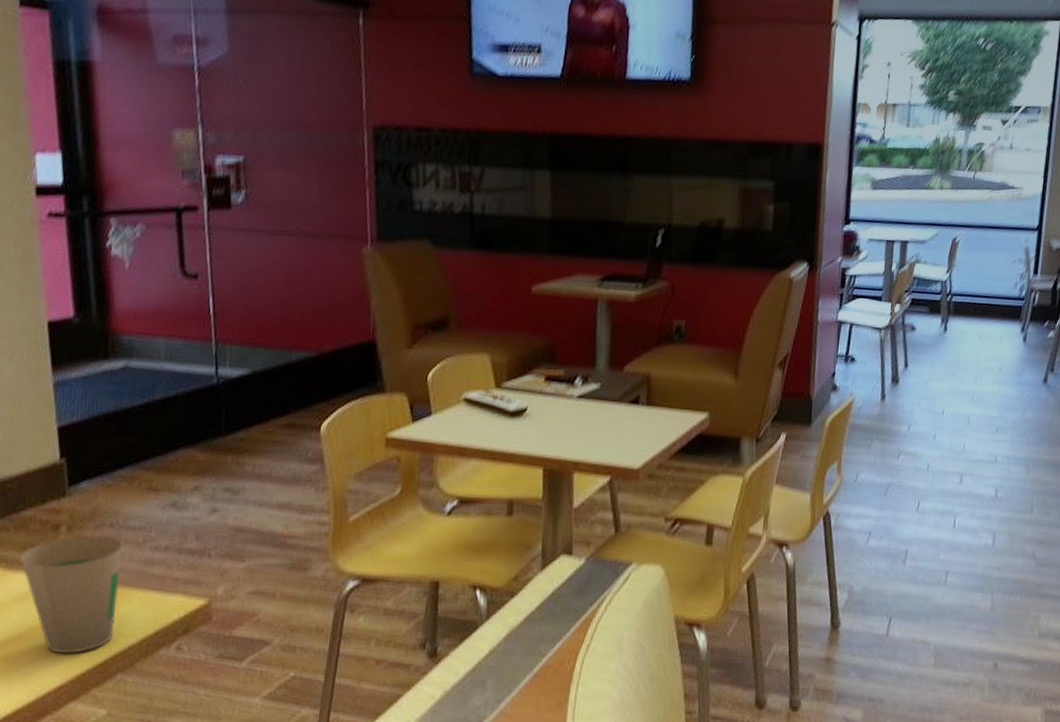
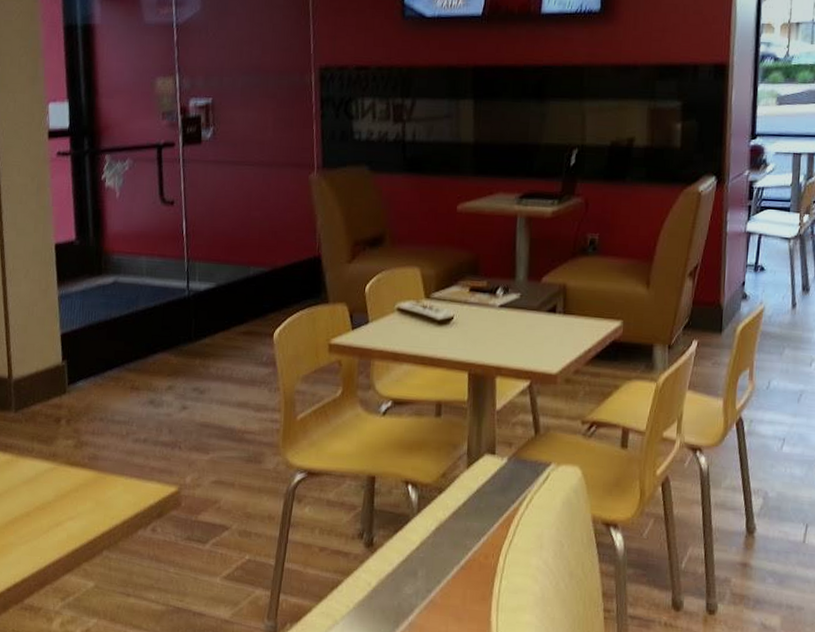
paper cup: present [20,535,123,654] -> none [29,427,110,532]

